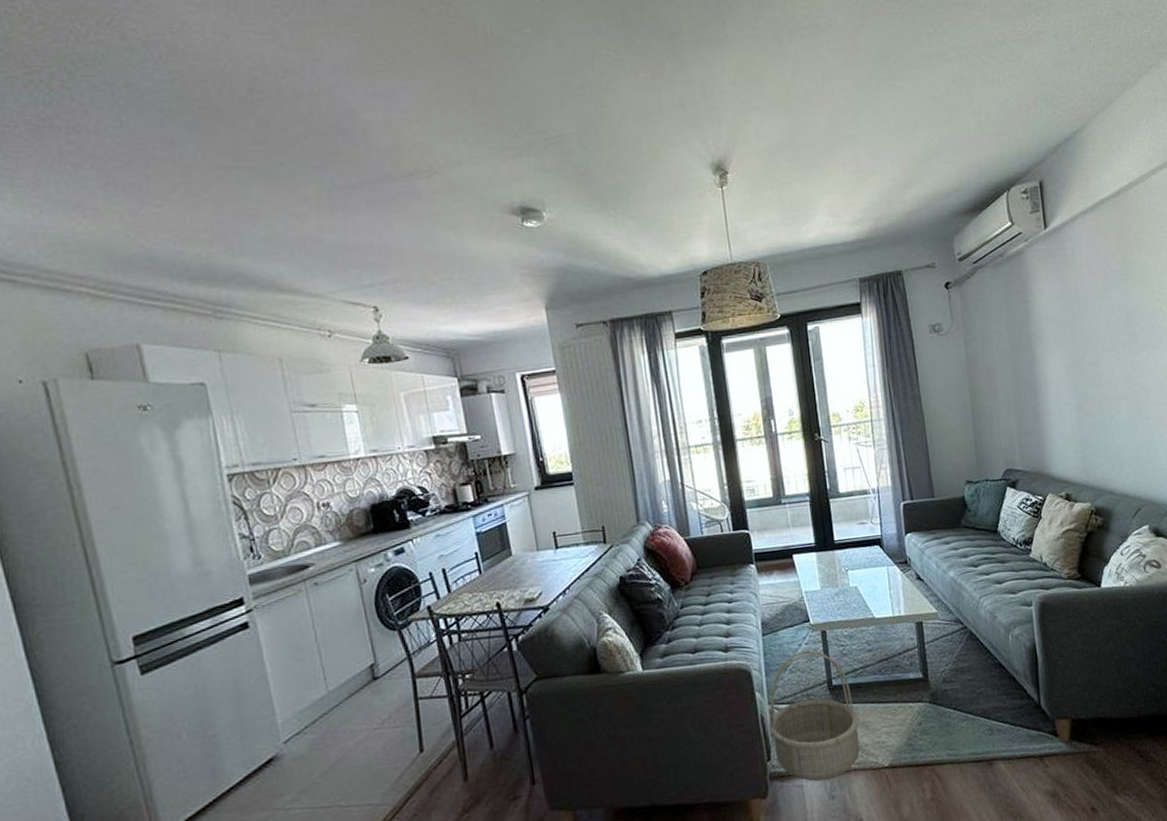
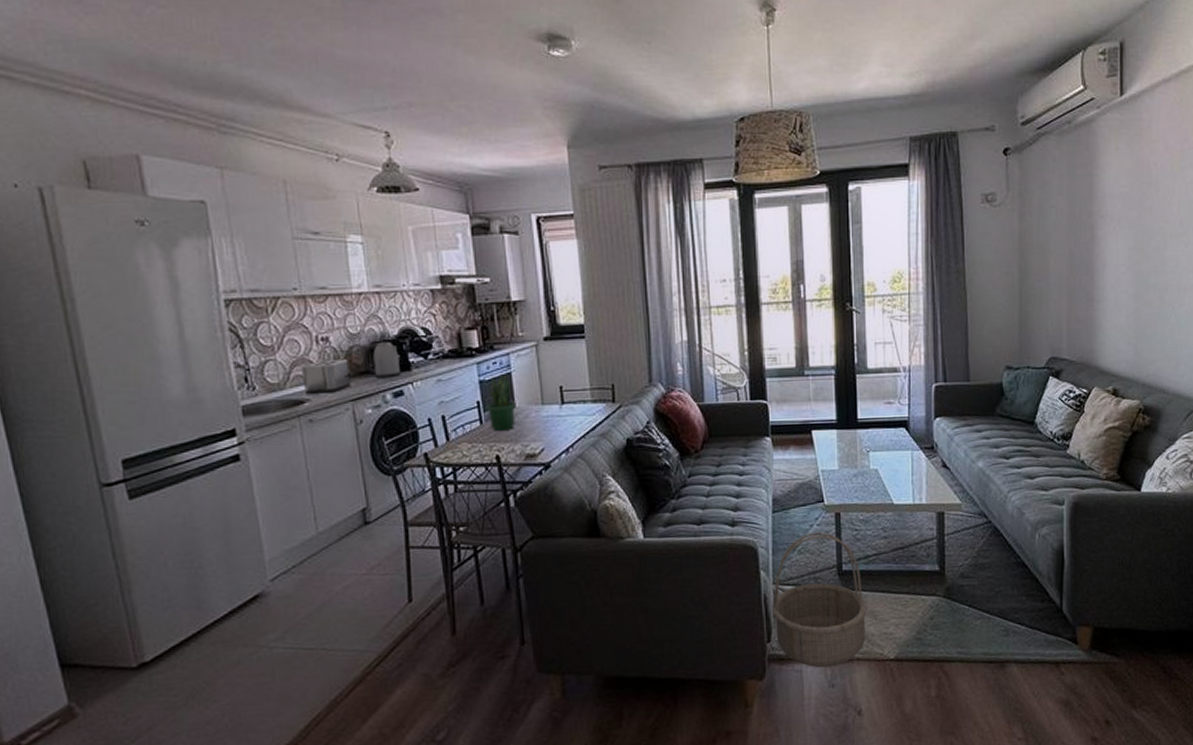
toaster: none [304,523,354,559] -> present [300,360,353,394]
kettle: none [364,502,401,539] -> present [364,341,402,379]
planter: none [483,524,513,579] -> present [486,373,516,431]

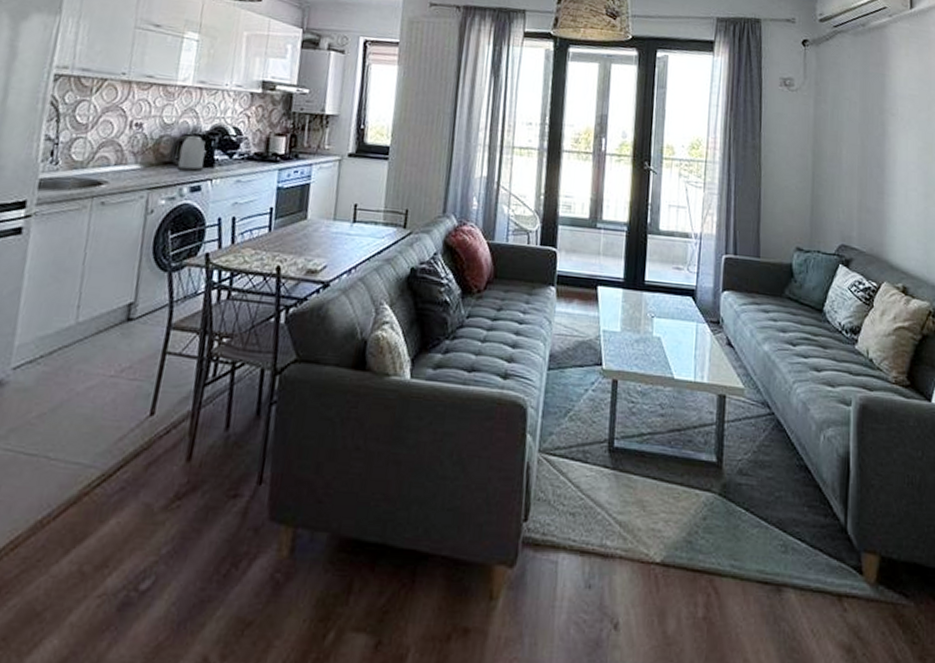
toaster: present [300,360,353,394] -> none [104,145,156,179]
planter: present [486,373,516,431] -> none [278,182,309,242]
basket: present [772,532,868,668] -> none [533,398,637,563]

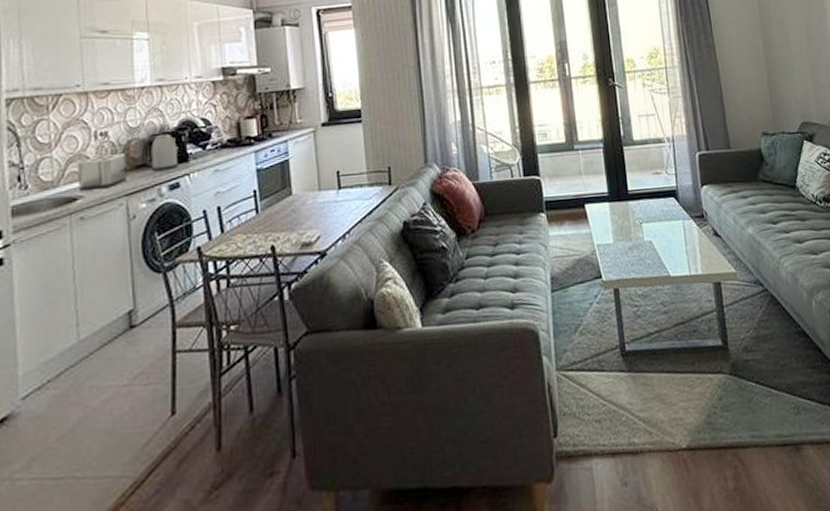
toaster: none [104,145,156,179] -> present [76,154,129,191]

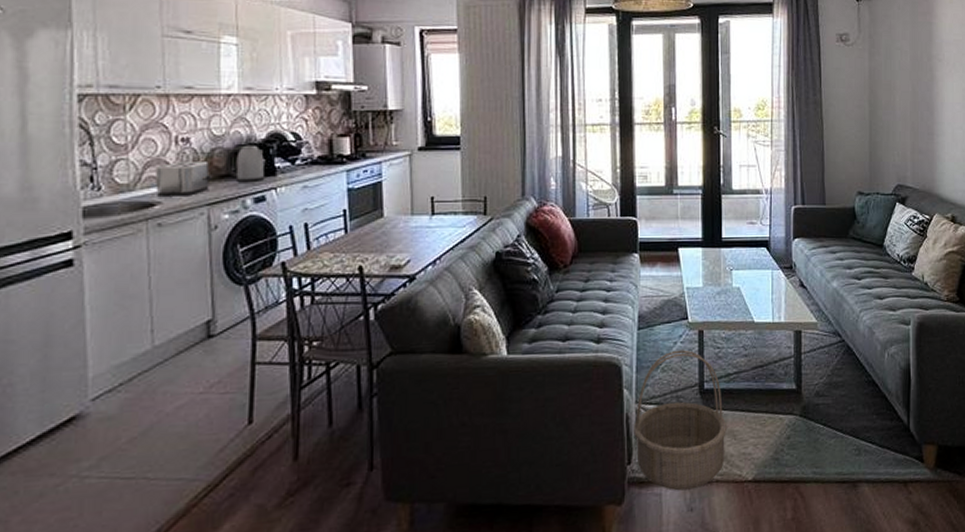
basket: none [557,310,655,464] -> present [634,350,728,491]

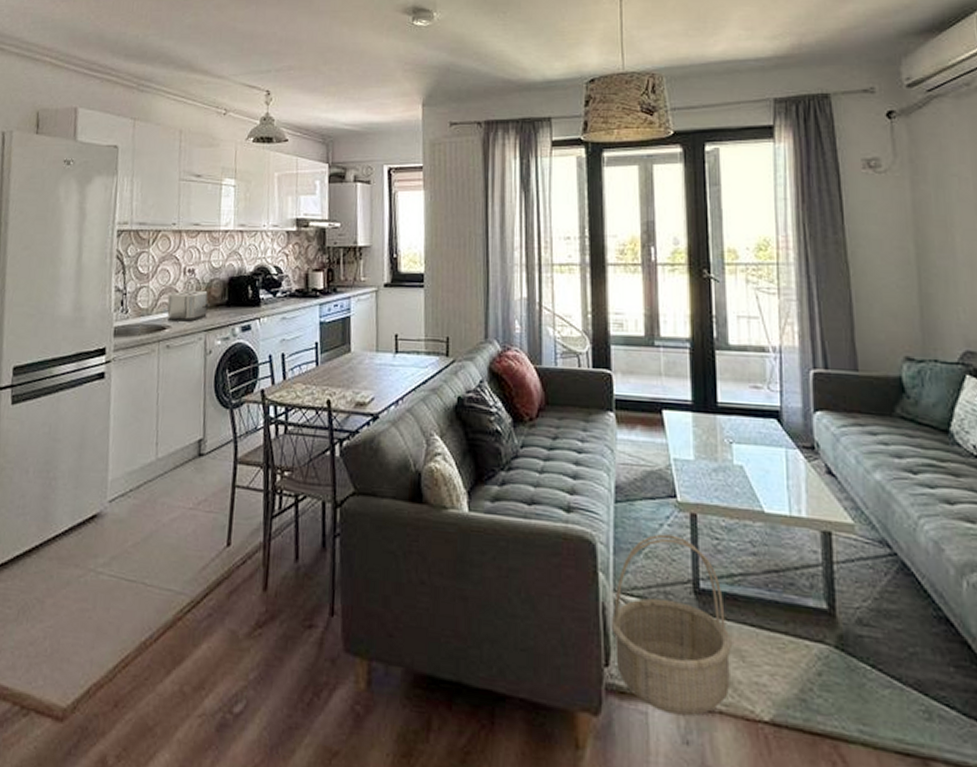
kettle: present [226,145,265,183] -> none [221,277,252,313]

